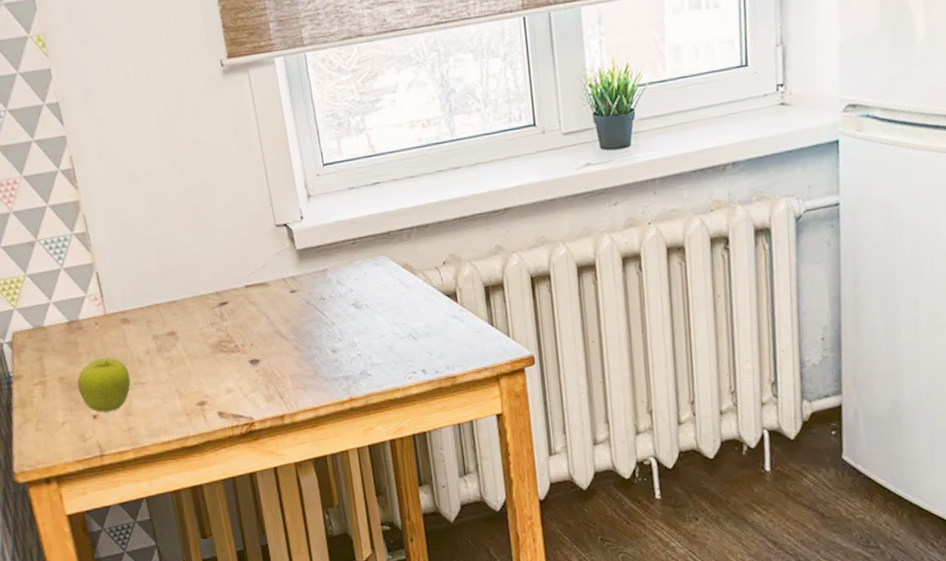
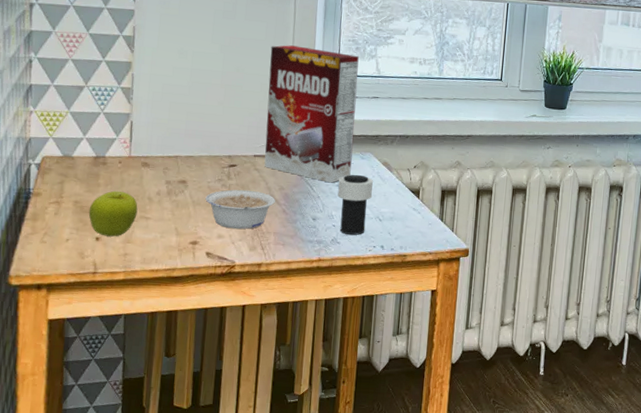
legume: none [201,329,283,380] -> present [205,189,275,229]
cereal box: none [234,133,366,303] -> present [264,45,359,183]
cup: none [352,285,399,363] -> present [337,174,374,235]

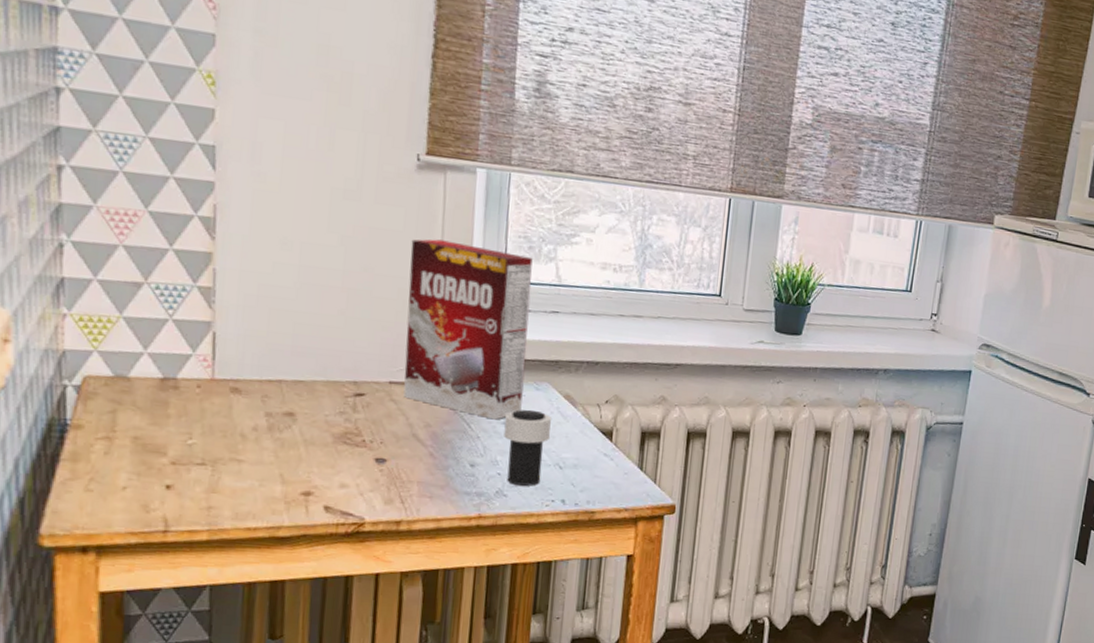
fruit: present [88,190,138,237] -> none [154,424,226,485]
legume: present [205,189,275,229] -> none [321,425,419,477]

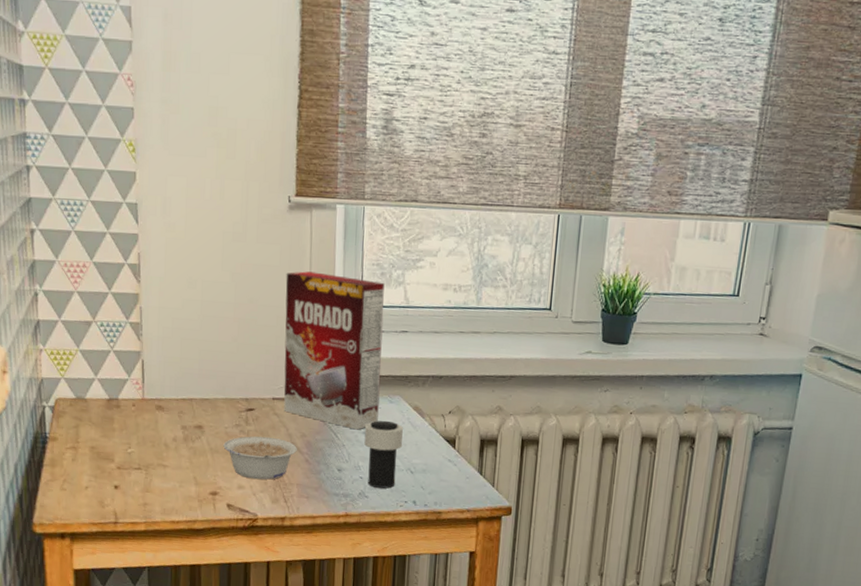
legume: none [321,425,419,477] -> present [223,436,297,480]

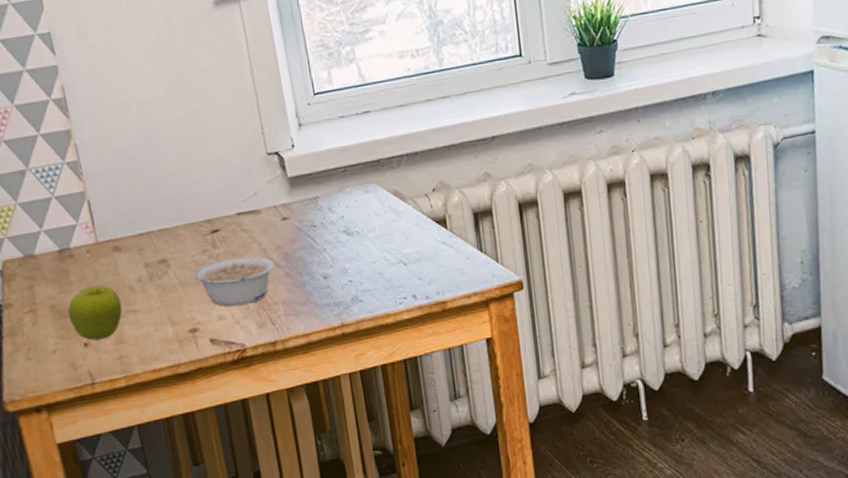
fruit: none [105,436,155,485] -> present [68,285,122,341]
cereal box: present [284,271,385,430] -> none [225,63,357,230]
cup: present [364,420,404,489] -> none [343,212,390,289]

